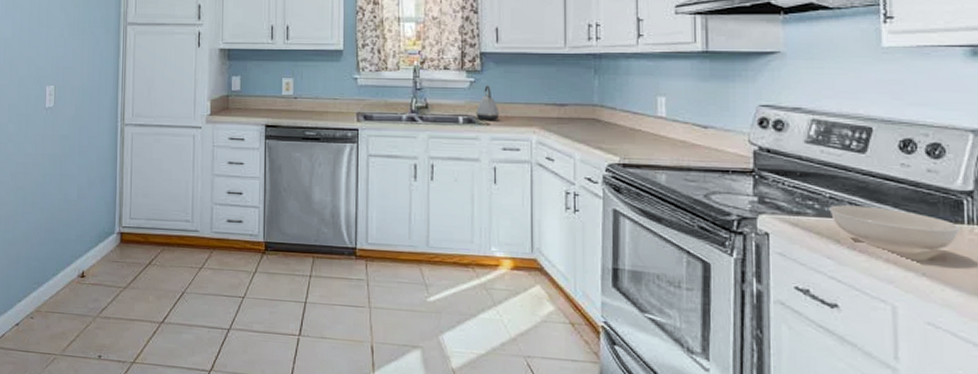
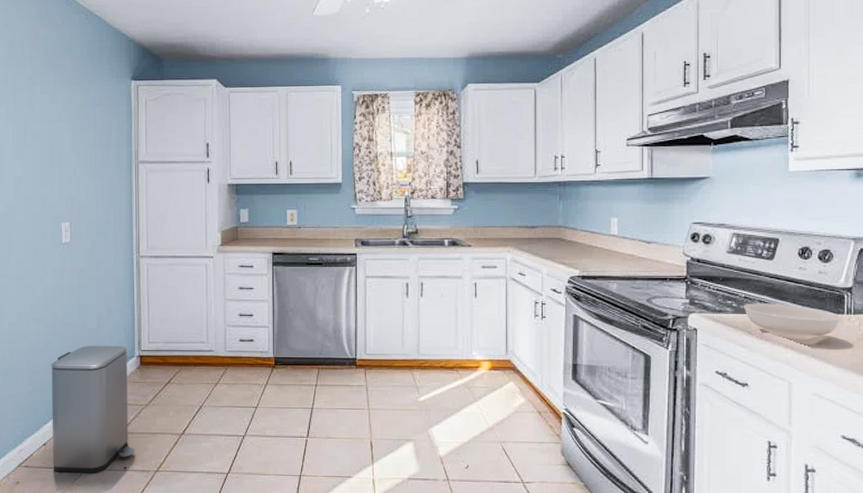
pedal bin: none [24,219,111,360] -> present [51,346,135,473]
kettle: present [476,85,500,121] -> none [459,212,480,243]

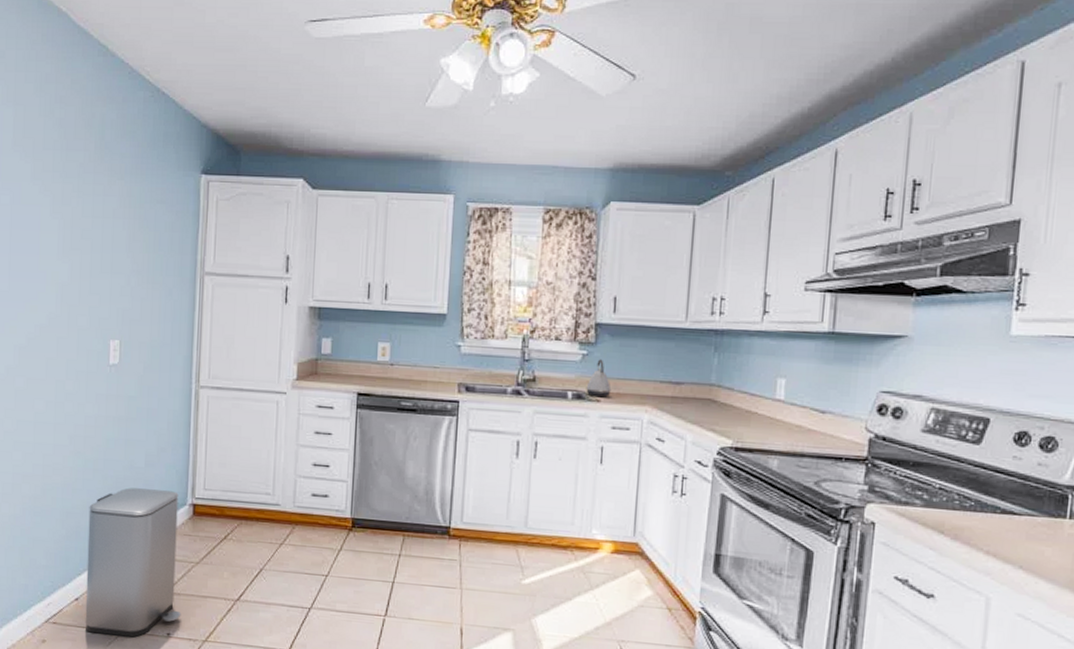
kettle: none [459,212,480,243] -> present [586,359,612,398]
bowl: present [744,303,841,341] -> none [937,496,1062,548]

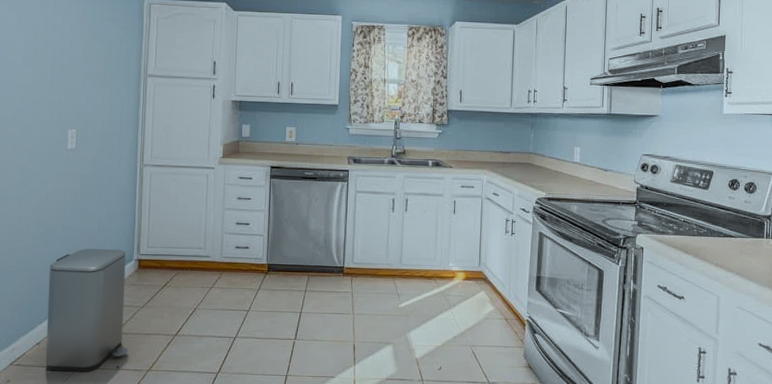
kettle: present [586,359,612,398] -> none [442,136,460,165]

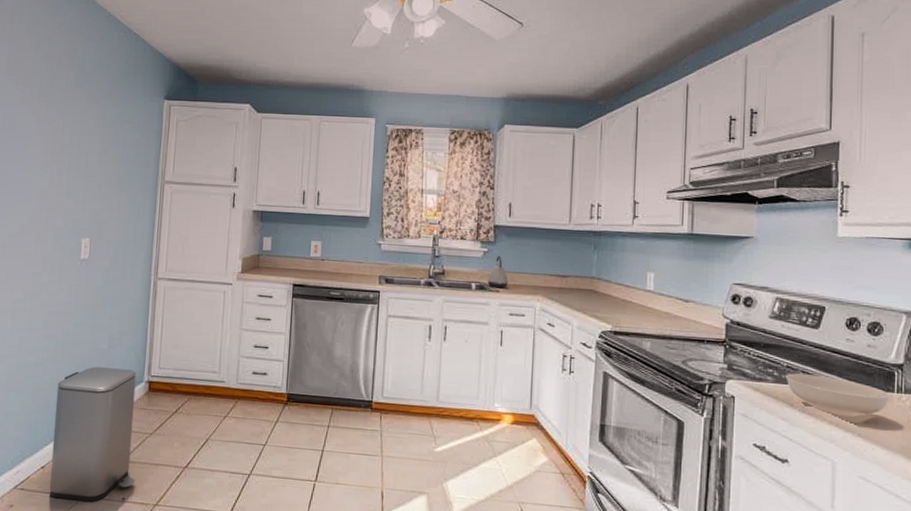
kettle: none [442,136,460,165] -> present [487,256,509,289]
bowl: none [683,226,761,260] -> present [785,373,891,418]

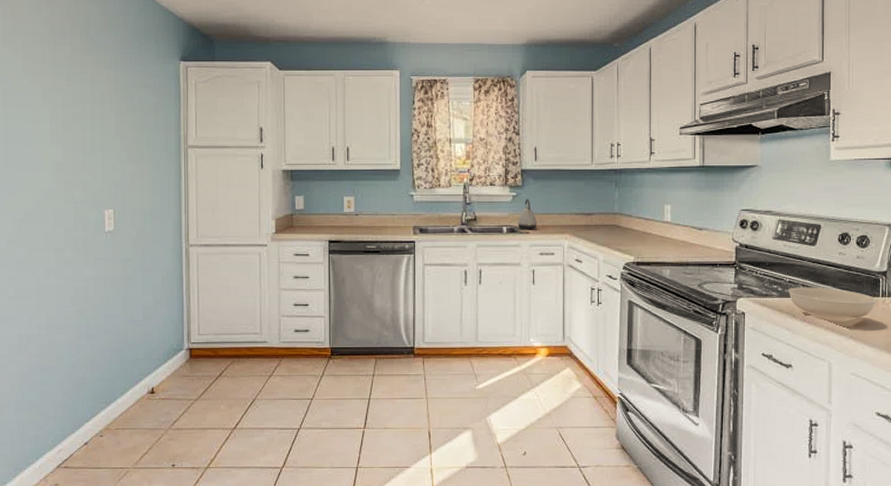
pedal bin: present [49,367,137,502] -> none [93,339,184,472]

